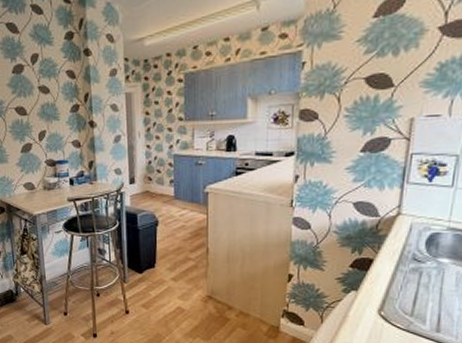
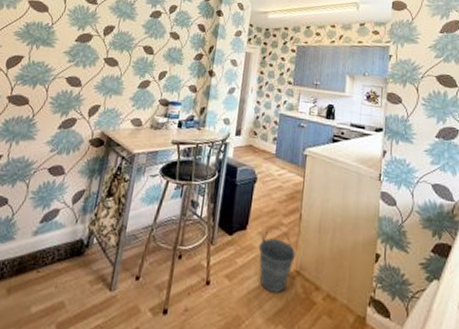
bucket: none [169,262,205,314] -> present [258,226,296,293]

